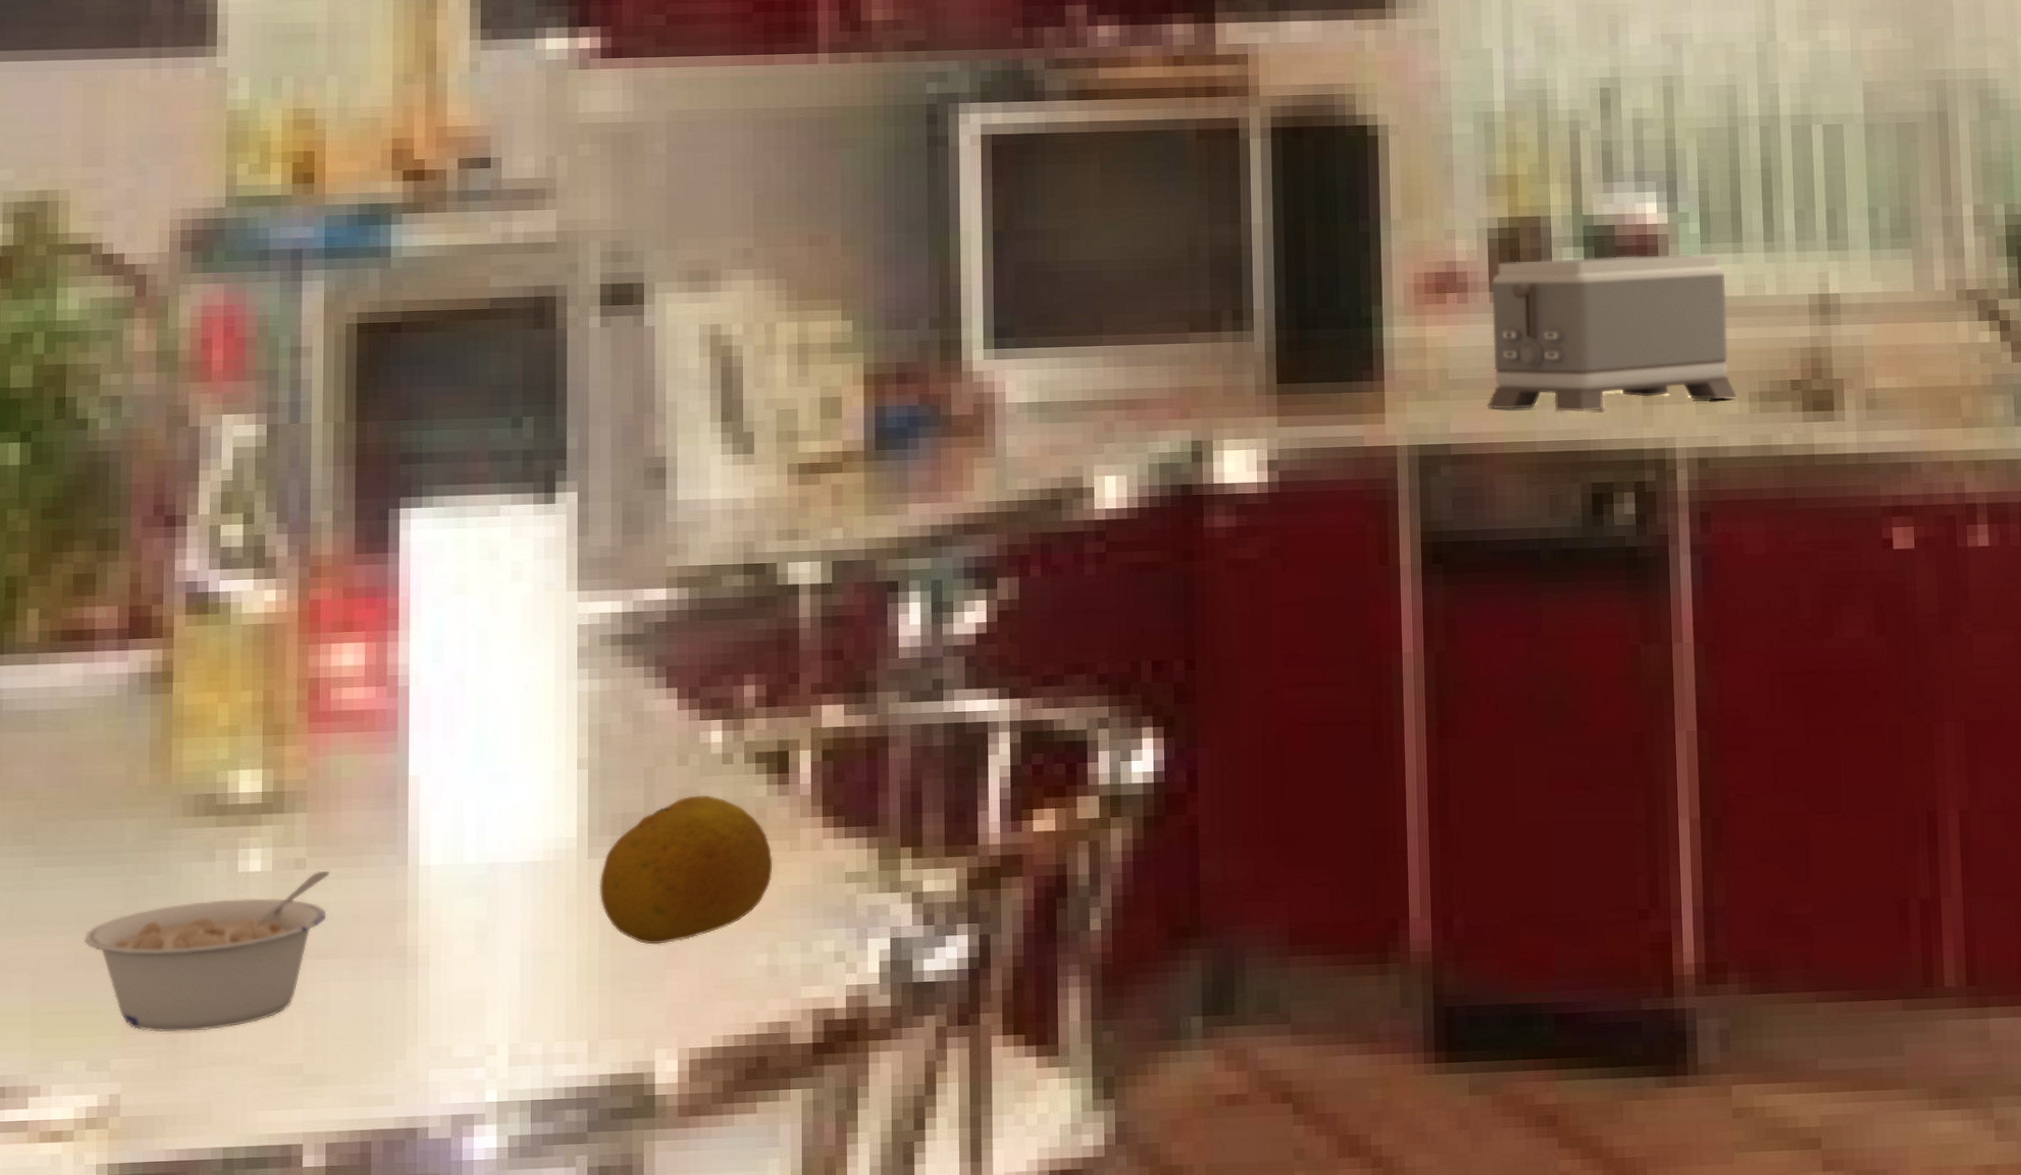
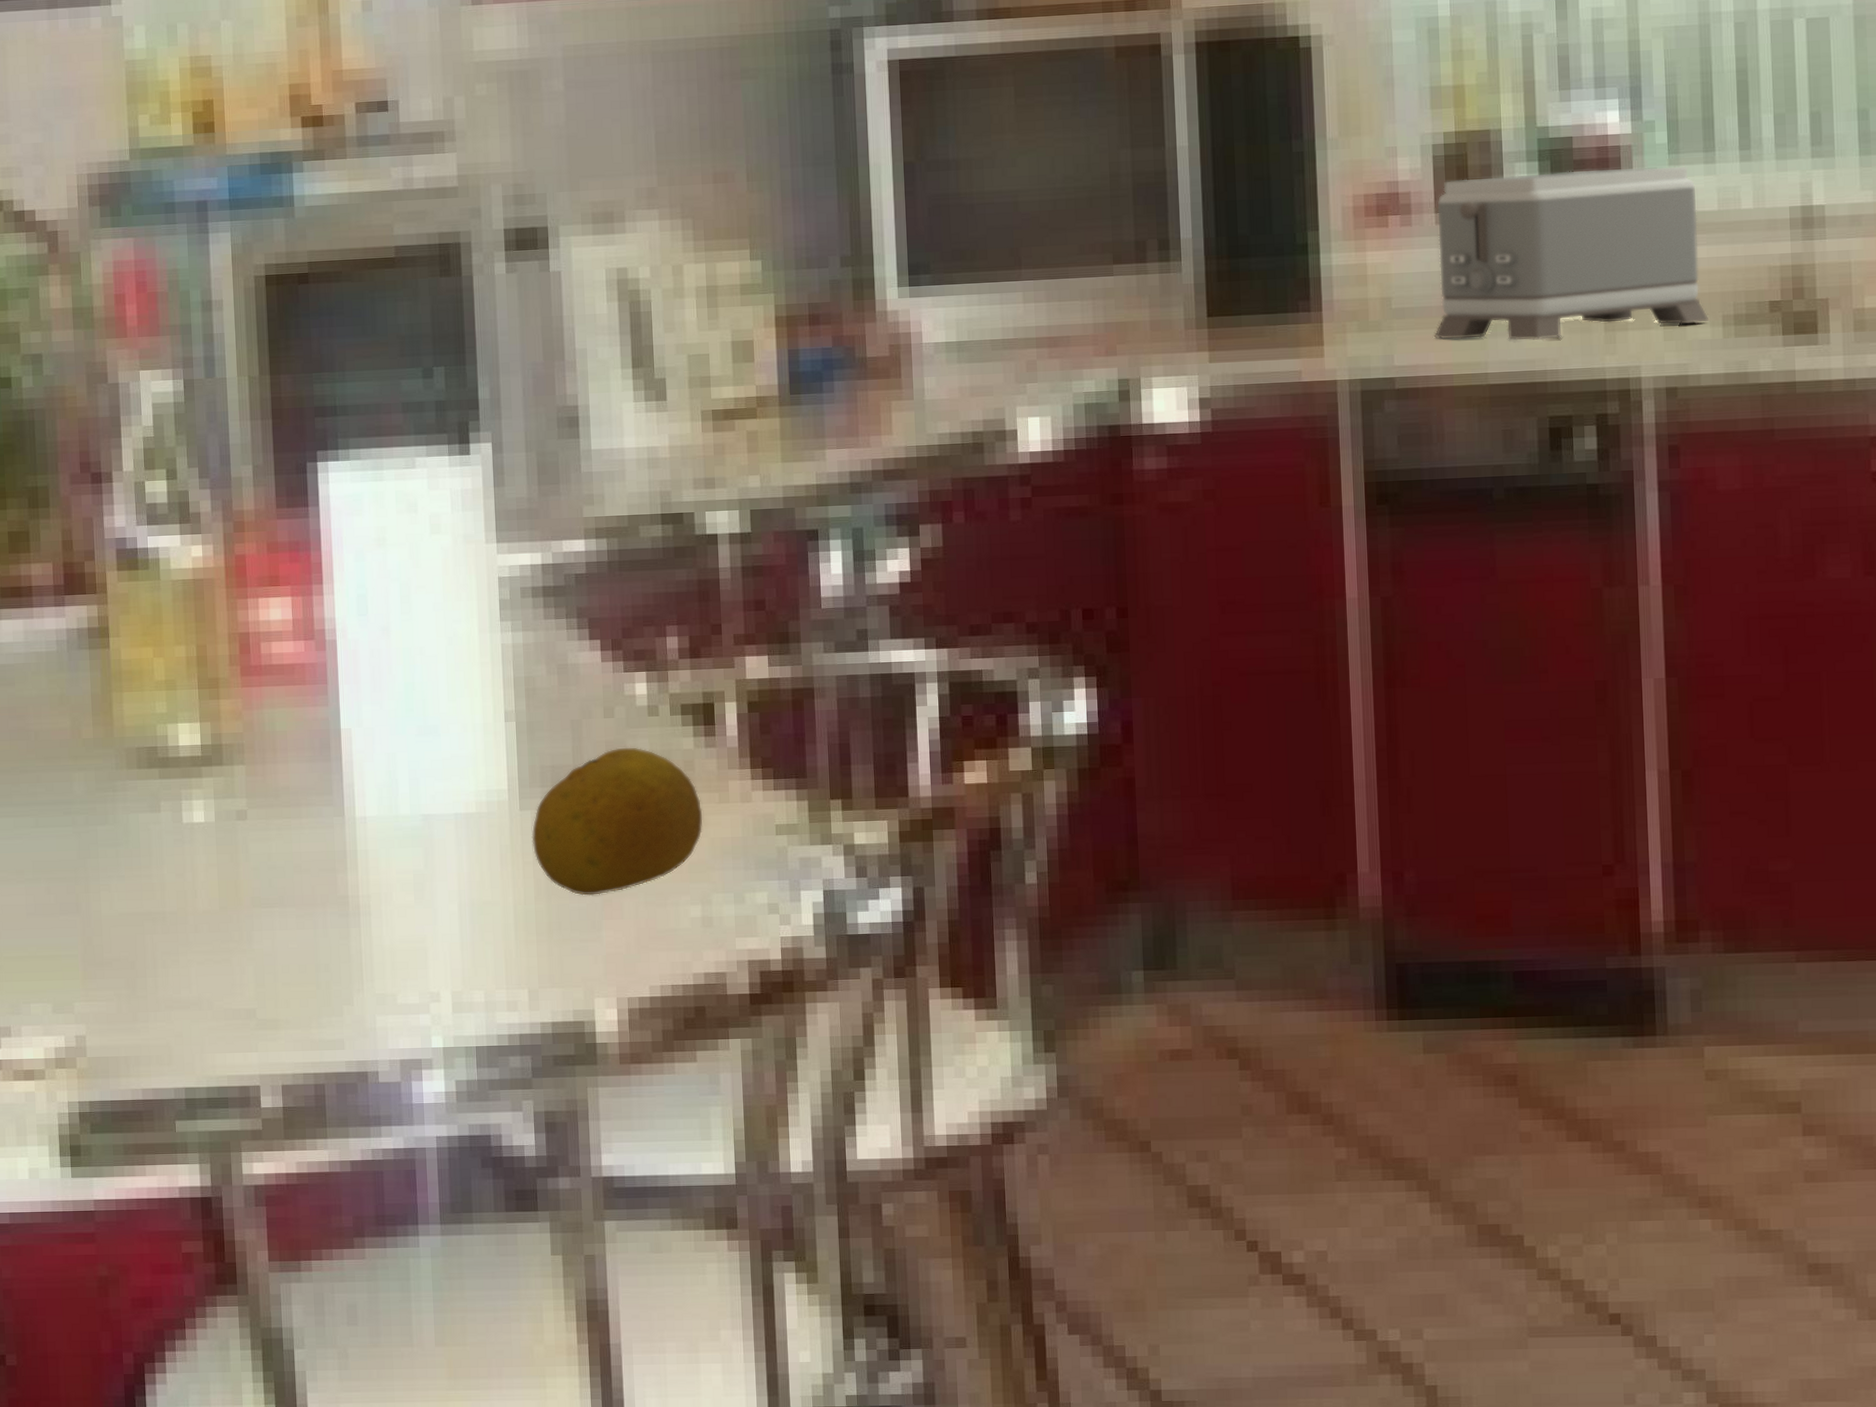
legume: present [84,870,330,1032] -> none [42,822,270,977]

